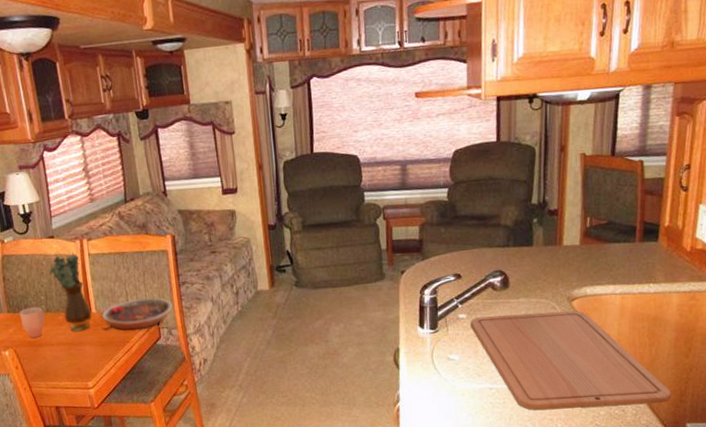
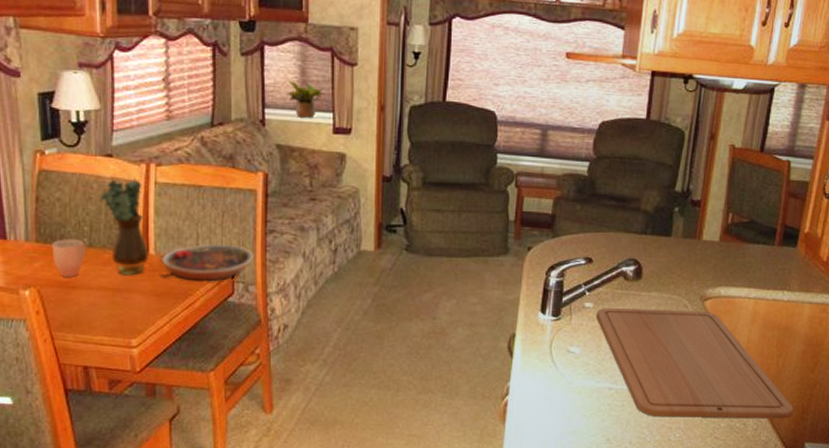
potted plant: none [180,155,211,186] -> present [286,81,324,119]

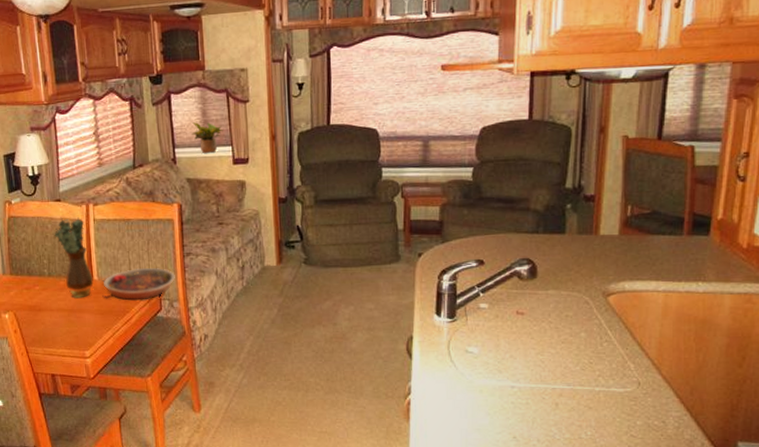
mug: present [51,239,87,277] -> none [21,270,47,302]
chopping board: present [597,307,794,419] -> none [493,306,720,416]

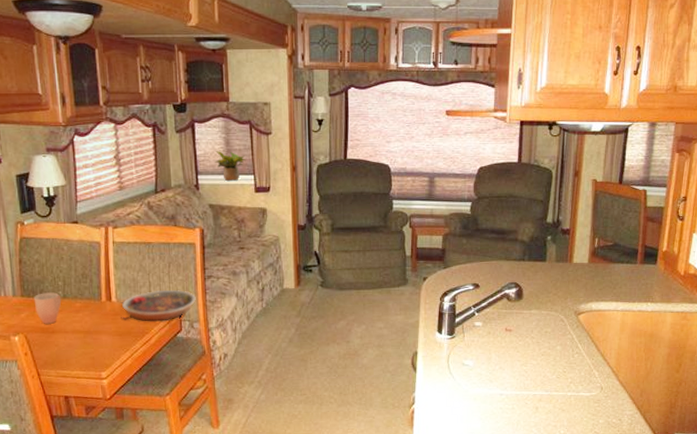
mug: none [21,270,47,302] -> present [33,292,62,324]
vase: present [55,217,94,299] -> none [71,239,112,320]

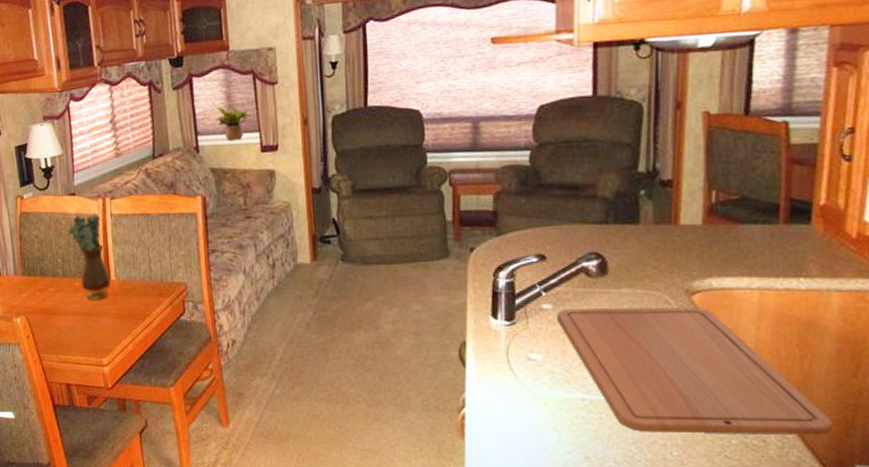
mug: present [33,292,62,324] -> none [34,270,61,305]
vase: none [71,239,112,320] -> present [69,212,111,301]
dish: present [121,290,196,322] -> none [121,267,199,303]
chopping board: none [486,324,663,417] -> present [557,307,833,435]

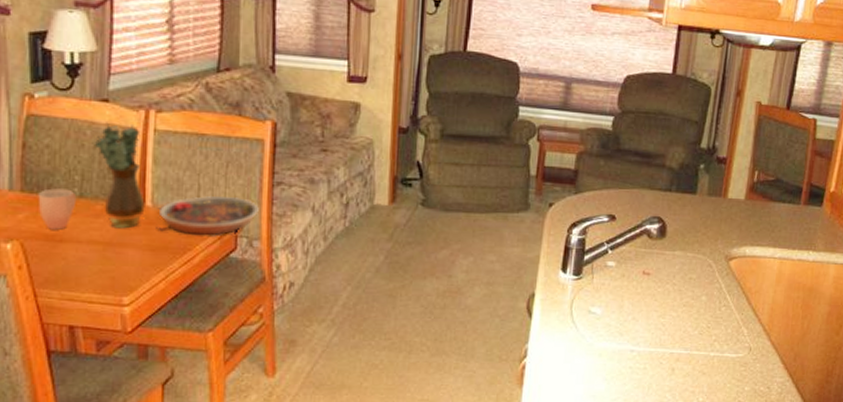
mug: none [34,270,61,305] -> present [38,188,77,230]
dish: none [121,267,199,303] -> present [156,196,259,236]
potted plant: present [215,107,250,142] -> none [299,26,339,66]
chopping board: present [557,307,833,435] -> none [619,266,818,382]

